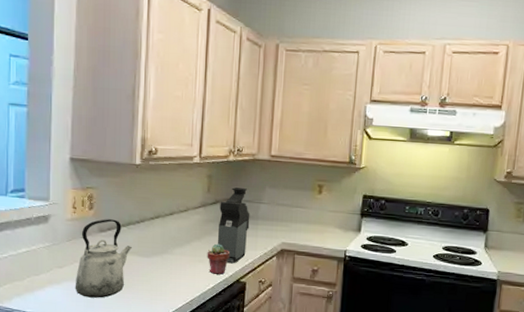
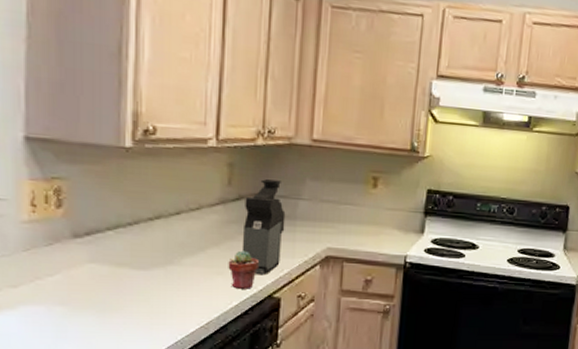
kettle: present [75,219,133,298] -> none [37,220,123,326]

